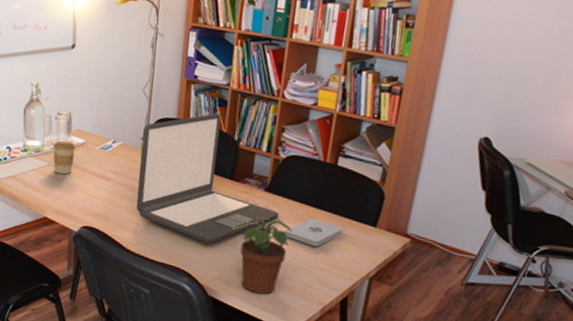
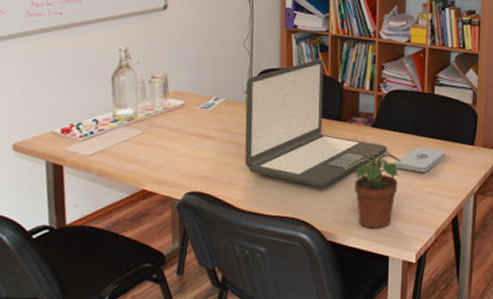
coffee cup: present [53,140,76,175] -> none [148,105,174,141]

